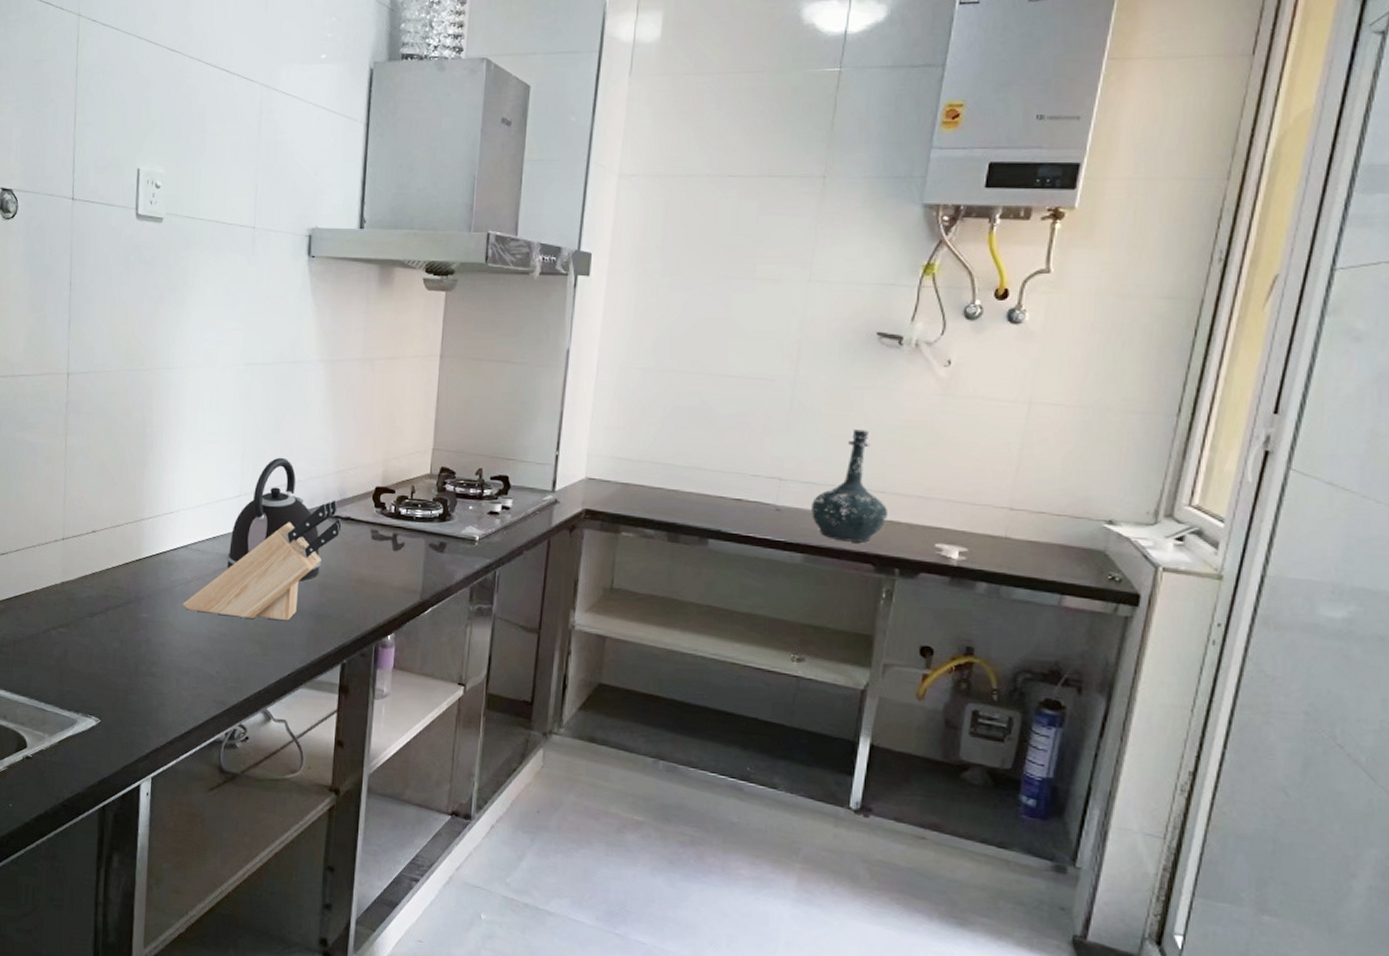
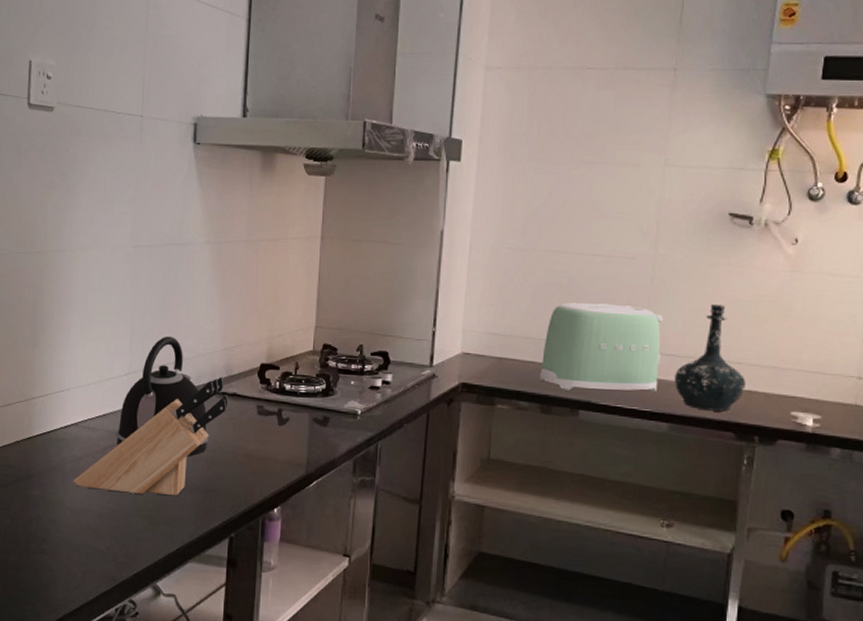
toaster: none [668,426,802,521] -> present [540,302,664,392]

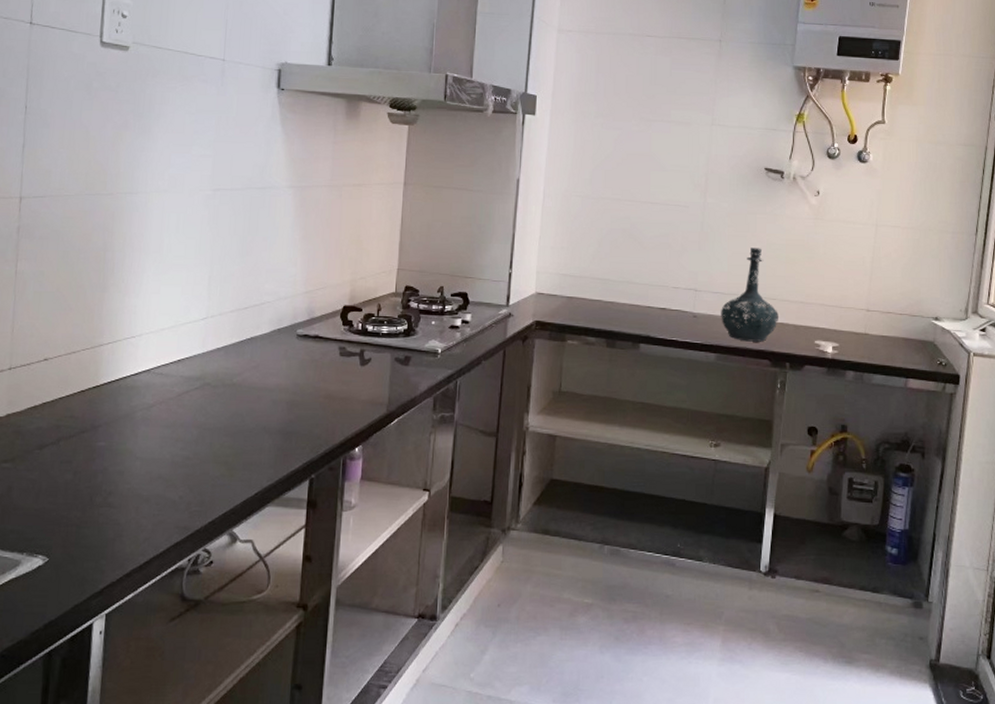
knife block: present [73,376,229,496] -> none [144,319,310,441]
kettle: present [116,336,209,457] -> none [191,279,290,400]
toaster: present [540,302,664,392] -> none [606,246,712,326]

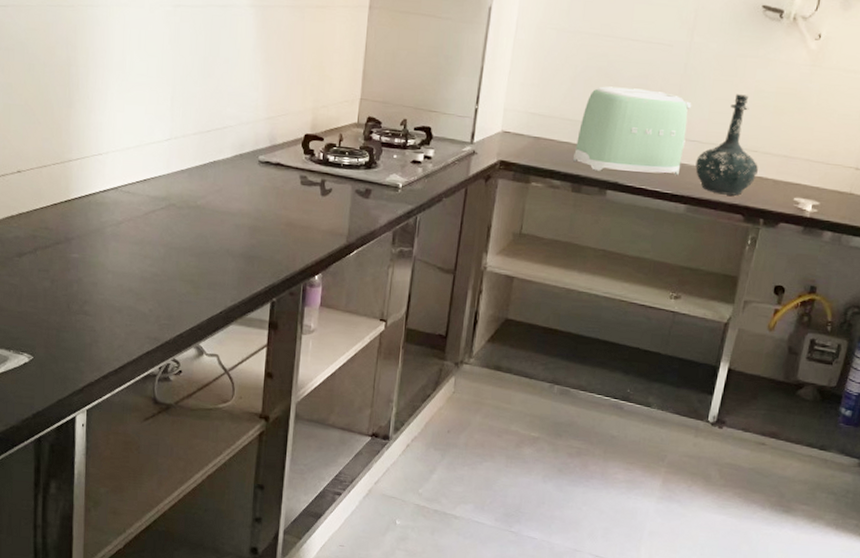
toaster: none [606,246,712,326] -> present [573,86,692,175]

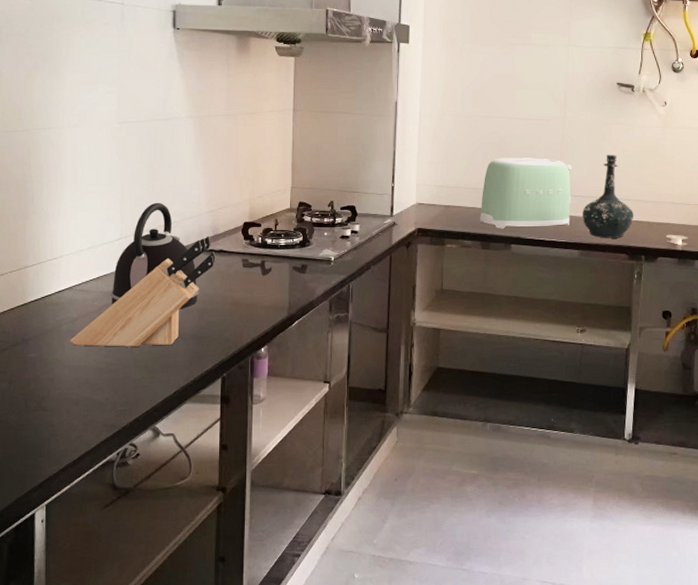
knife block: none [114,145,272,262] -> present [70,236,216,347]
kettle: none [157,102,252,224] -> present [110,202,199,309]

